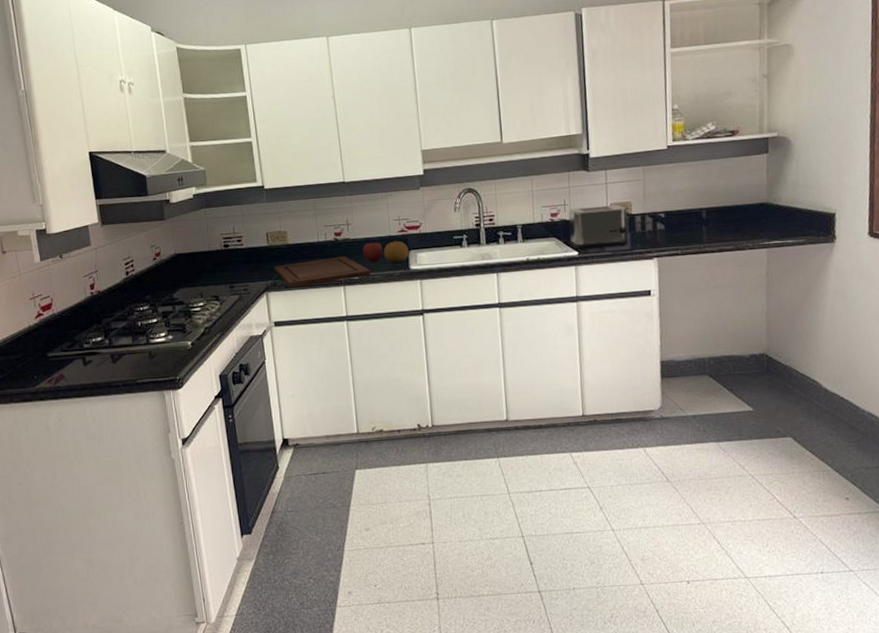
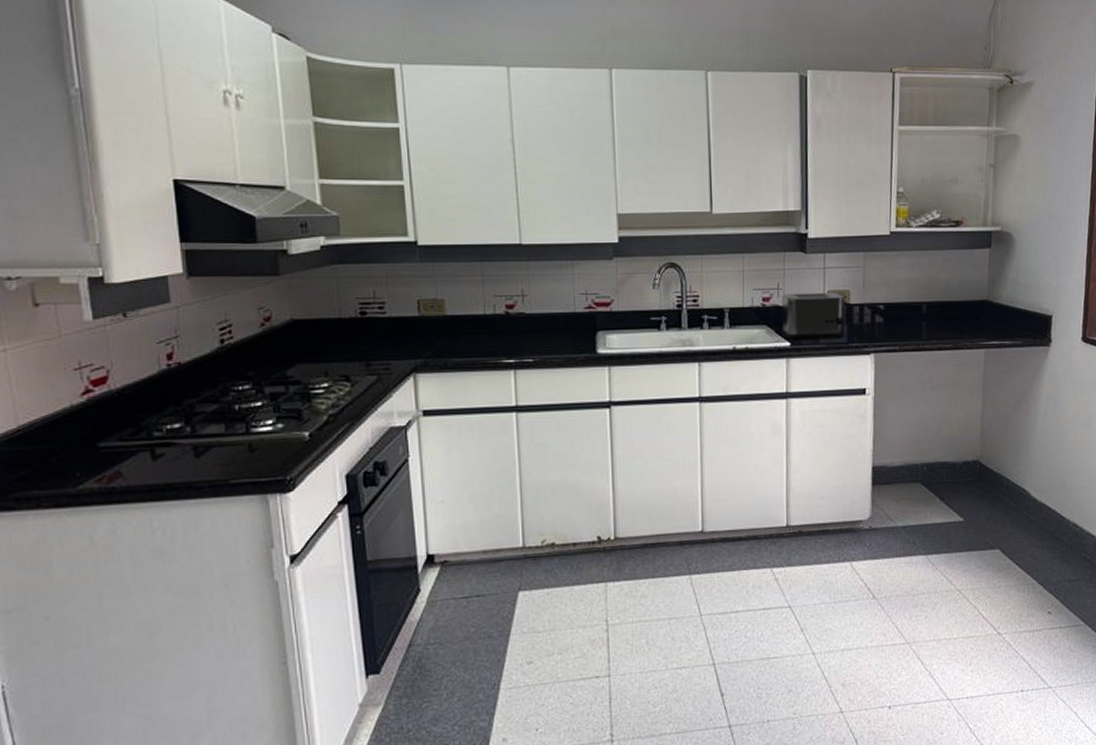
cutting board: present [273,256,371,288] -> none [425,334,549,370]
fruit: present [362,241,383,263] -> none [540,317,565,344]
fruit: present [383,240,409,263] -> none [565,317,597,346]

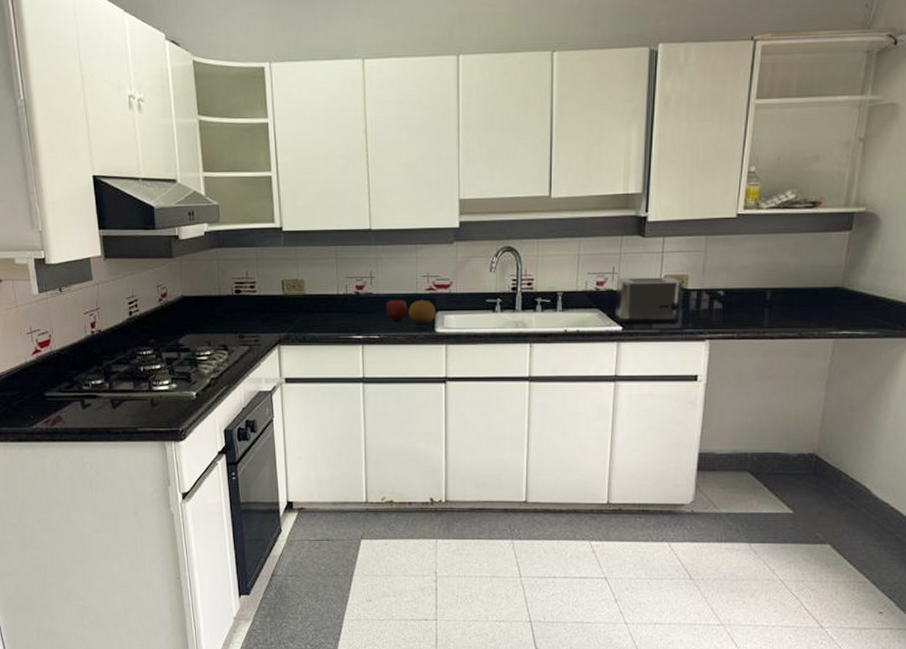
fruit: none [540,317,565,344] -> present [385,297,408,322]
fruit: none [565,317,597,346] -> present [408,298,436,325]

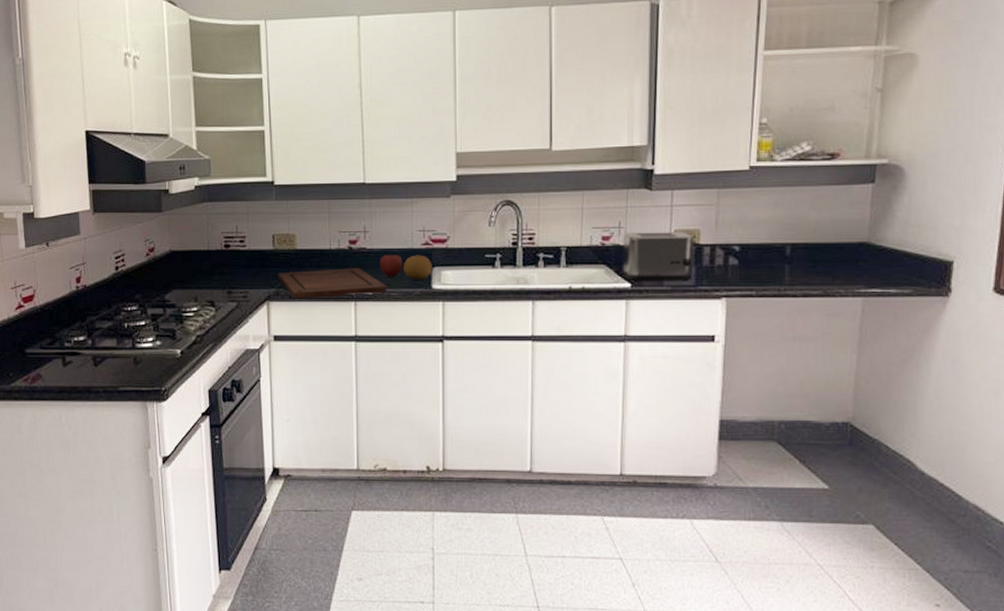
cutting board: none [287,313,393,343] -> present [277,268,387,299]

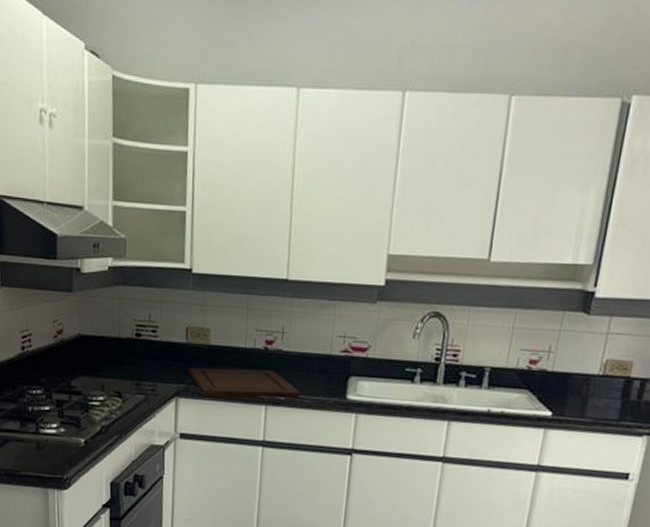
fruit: present [379,252,403,278] -> none [295,357,319,385]
fruit: present [403,253,432,281] -> none [318,360,350,389]
toaster: present [622,232,697,282] -> none [545,358,628,415]

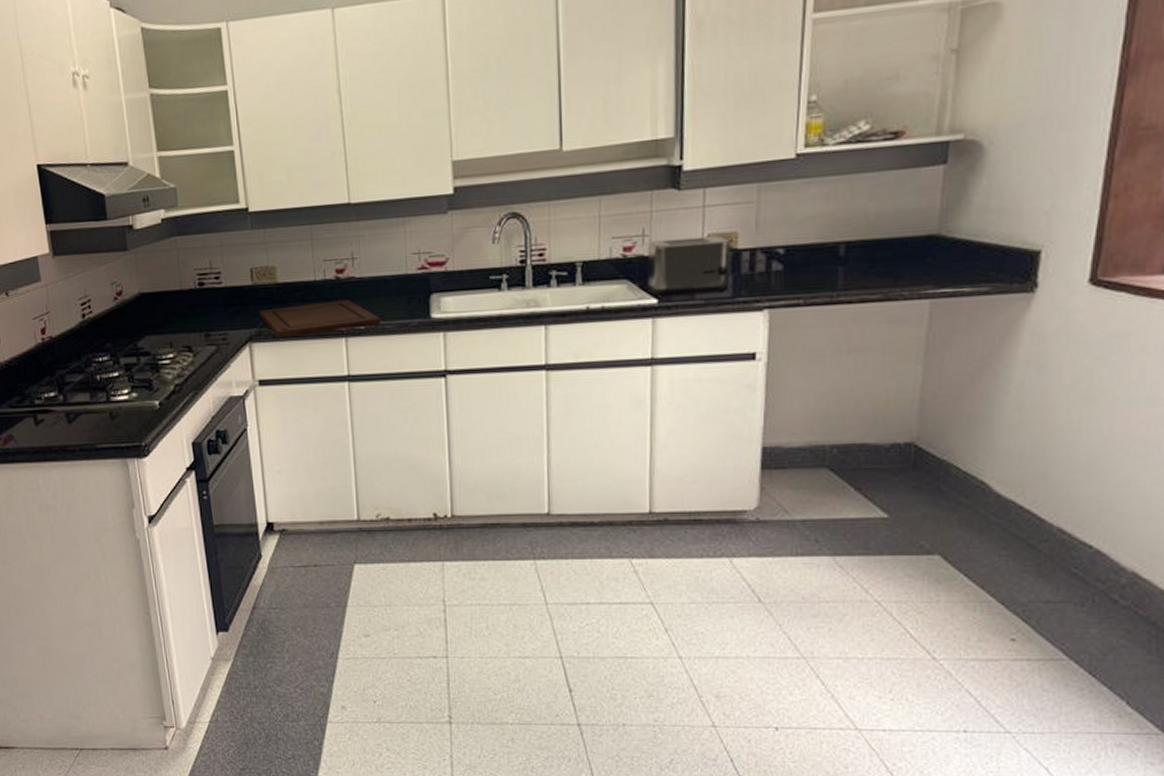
toaster: none [545,358,628,415] -> present [646,236,734,297]

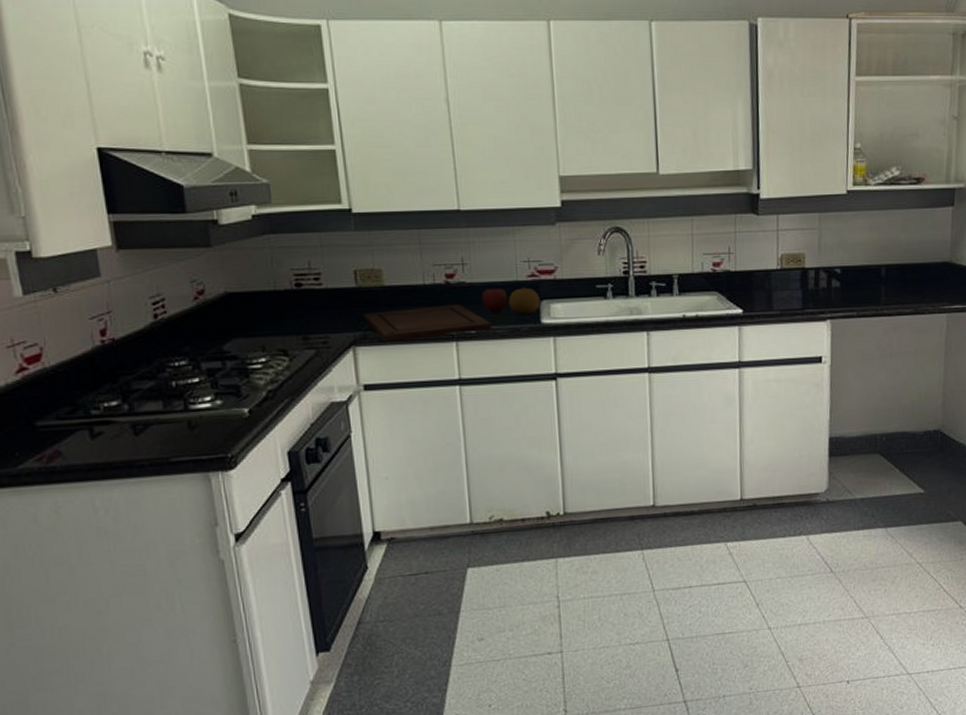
fruit: none [371,280,397,309] -> present [481,286,508,314]
fruit: none [397,279,431,310] -> present [508,286,541,316]
toaster: present [646,236,734,297] -> none [733,256,802,307]

